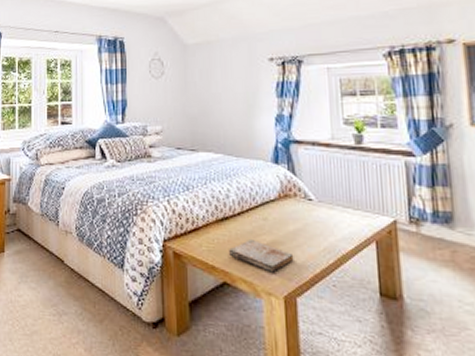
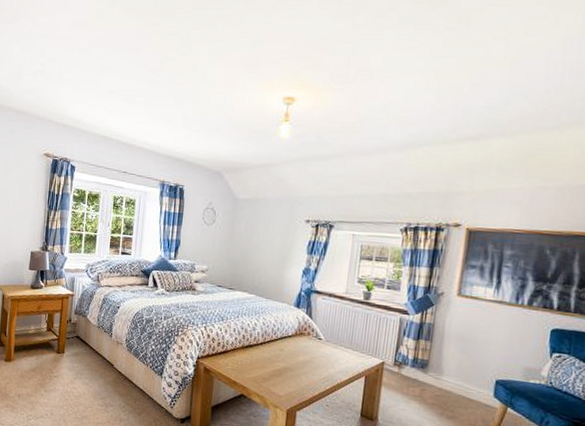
book: present [229,238,294,273] -> none [249,363,300,392]

